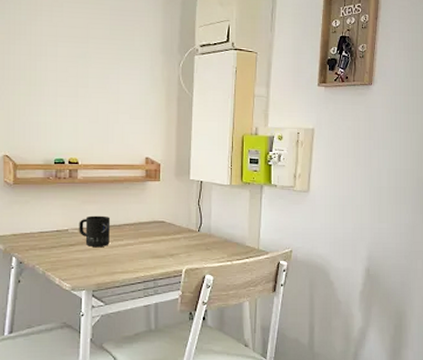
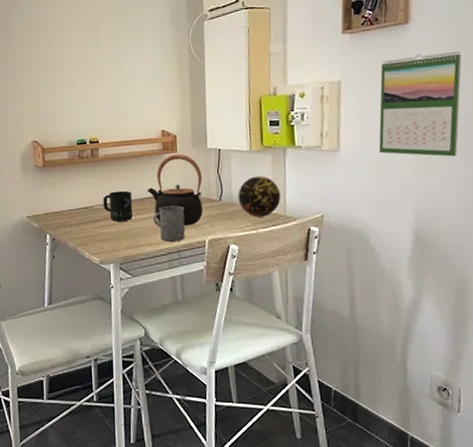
teapot: none [126,182,183,255] -> present [147,154,204,226]
mug: none [131,234,164,270] -> present [153,205,185,242]
decorative orb: none [216,210,255,249] -> present [238,175,281,217]
calendar: none [341,113,411,205] -> present [378,51,462,157]

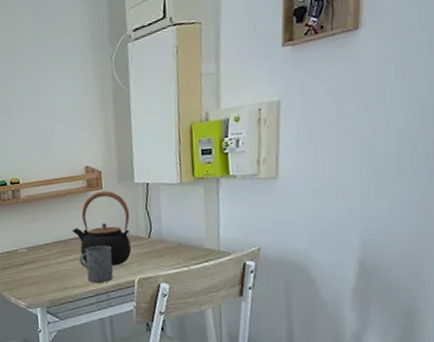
mug: present [103,190,133,221] -> none [26,232,58,265]
decorative orb: present [238,175,281,217] -> none [168,209,214,254]
calendar: present [378,51,462,157] -> none [321,57,420,179]

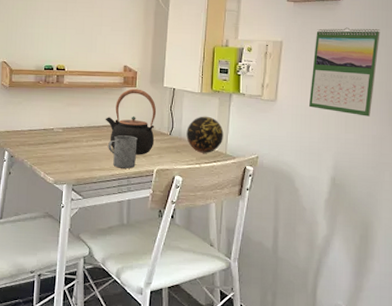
decorative orb: none [168,209,214,254] -> present [186,116,224,153]
calendar: none [321,57,420,179] -> present [308,27,380,117]

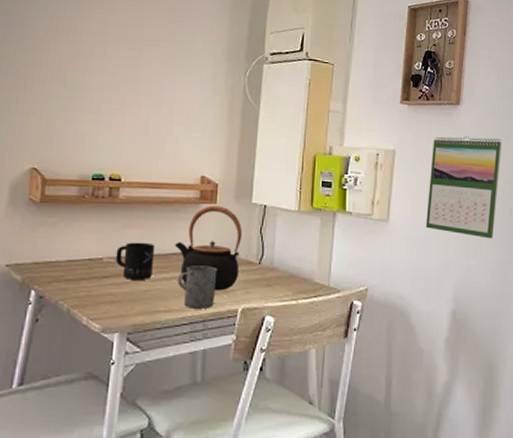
mug: none [63,117,91,145] -> present [115,242,156,280]
decorative orb: present [186,116,224,153] -> none [280,239,326,286]

